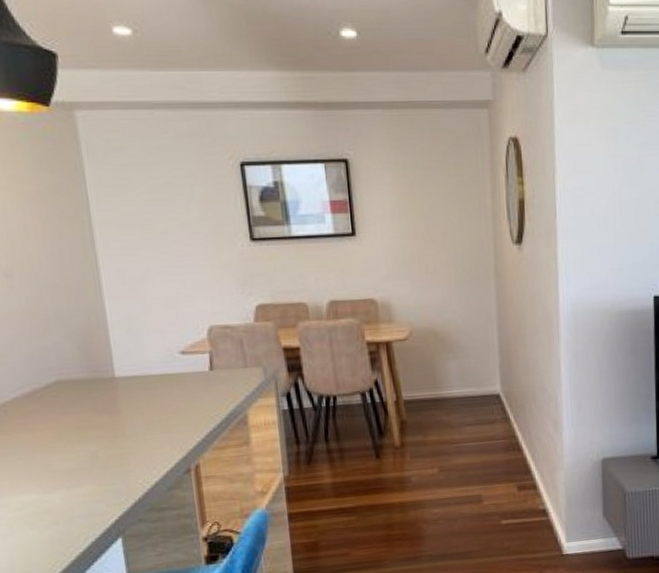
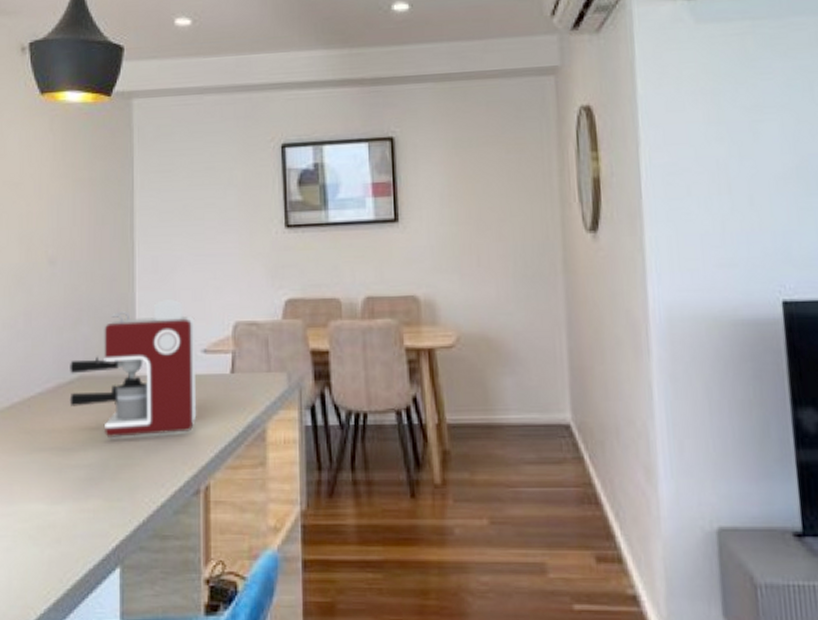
coffee maker: none [43,308,181,433] -> present [69,300,197,439]

